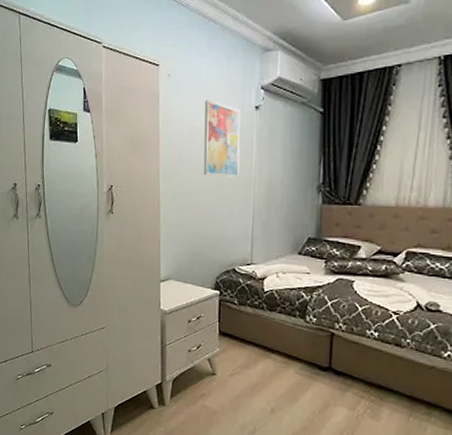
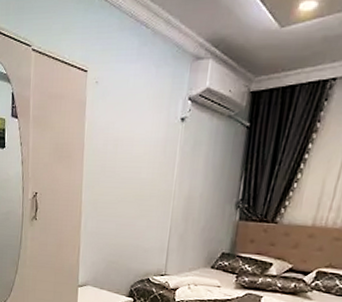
wall art: present [203,100,240,178] -> none [125,109,166,190]

